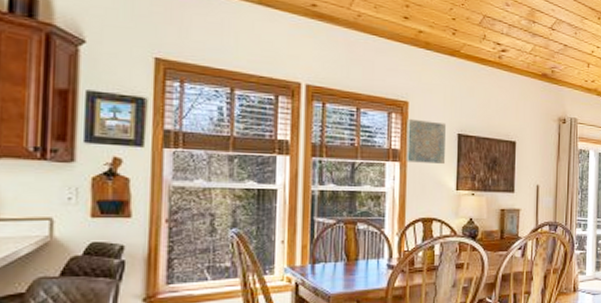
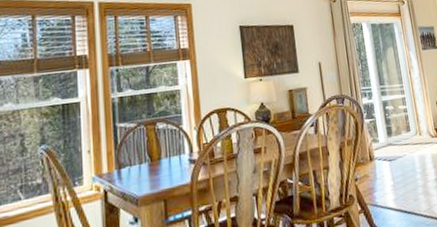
wall art: present [406,118,446,164] -> none [192,18,231,59]

